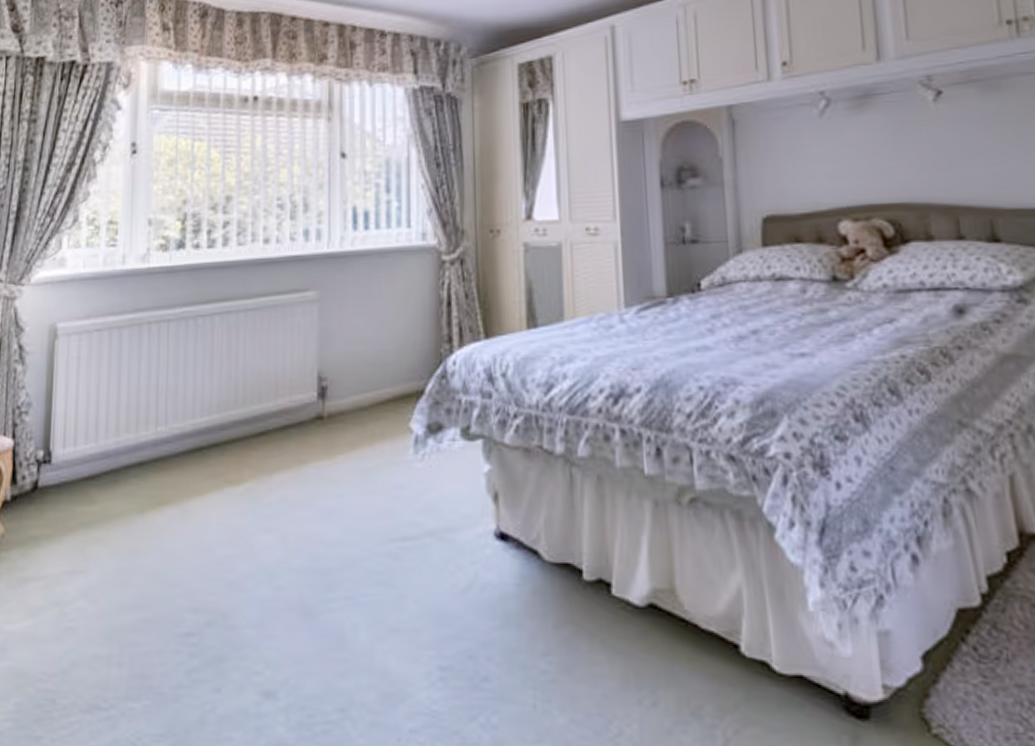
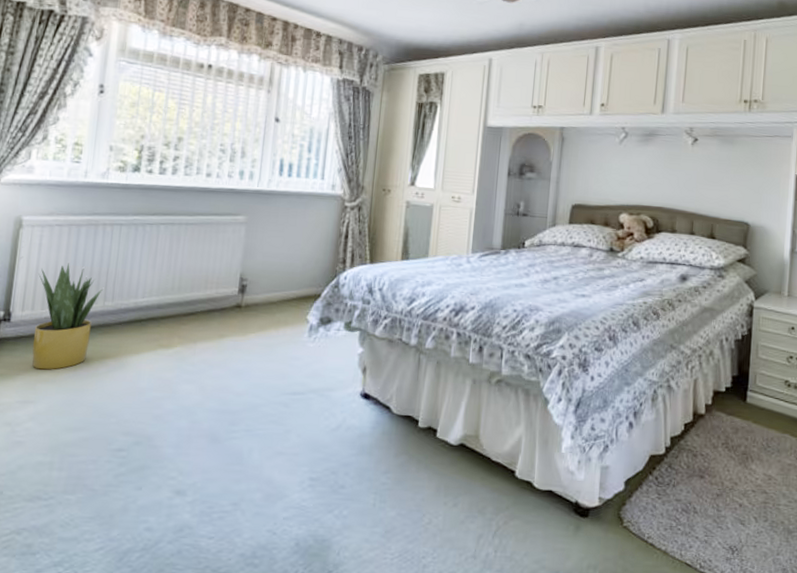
planter: none [77,378,153,526] -> present [32,263,103,370]

